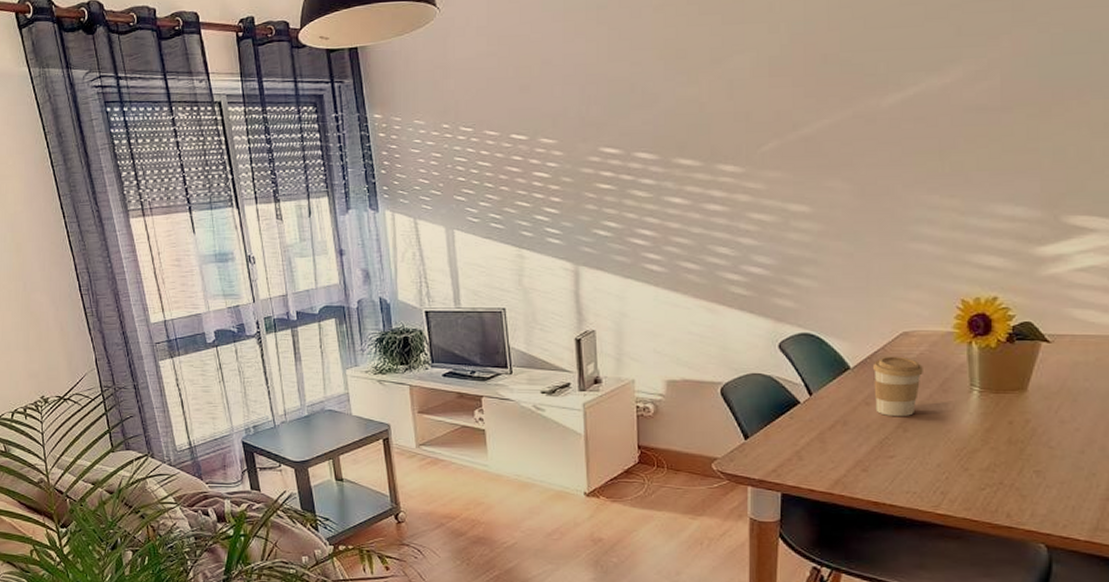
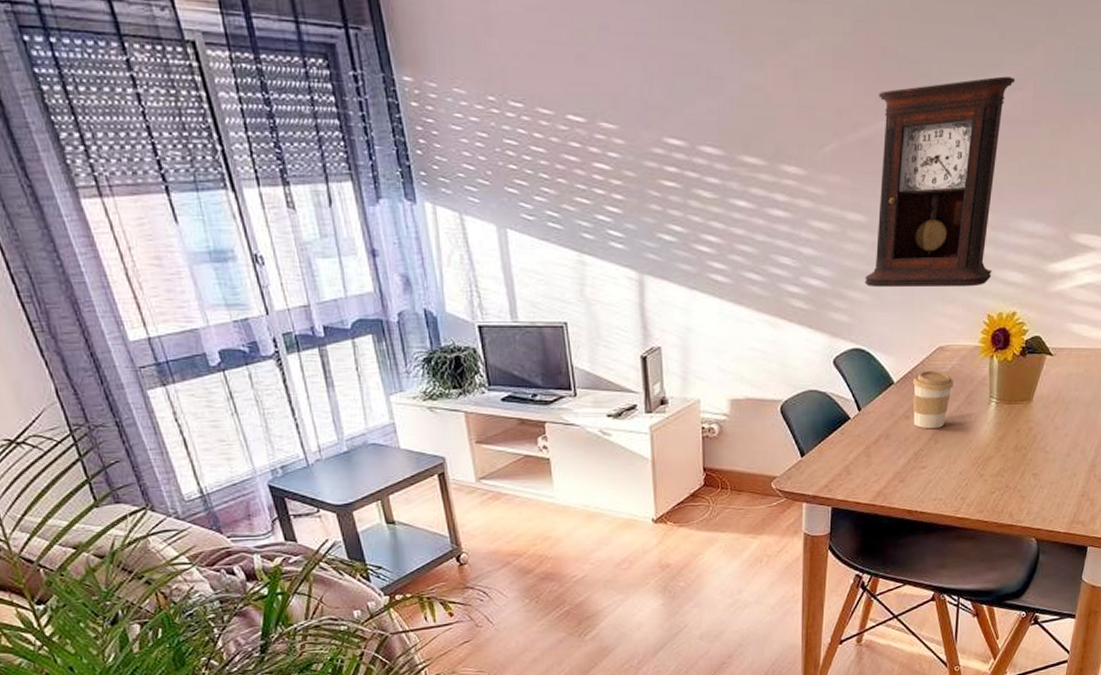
pendulum clock: none [812,68,978,274] -> present [865,76,1016,288]

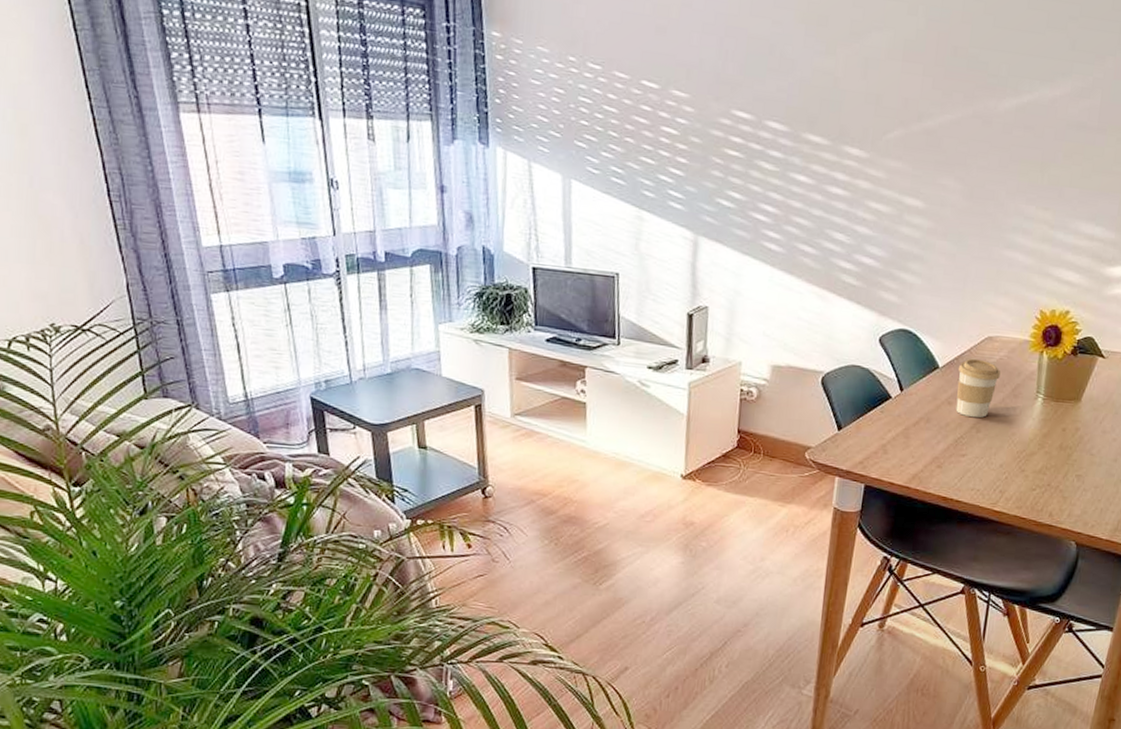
pendulum clock: present [865,76,1016,288] -> none [917,83,1084,282]

